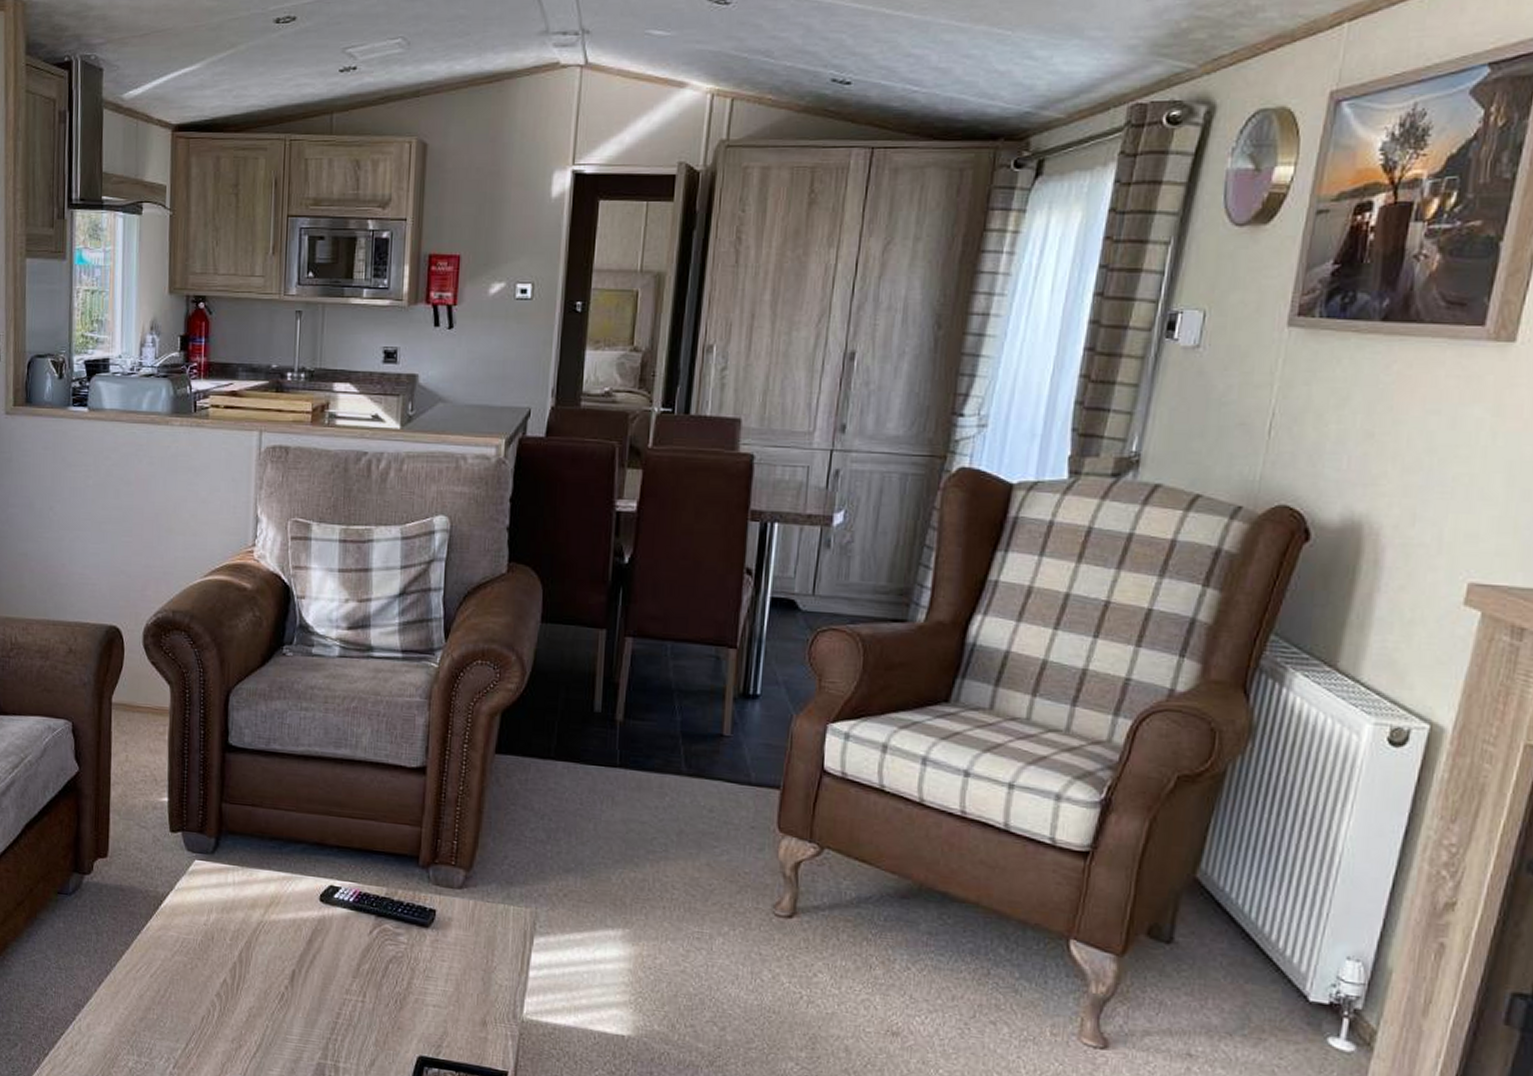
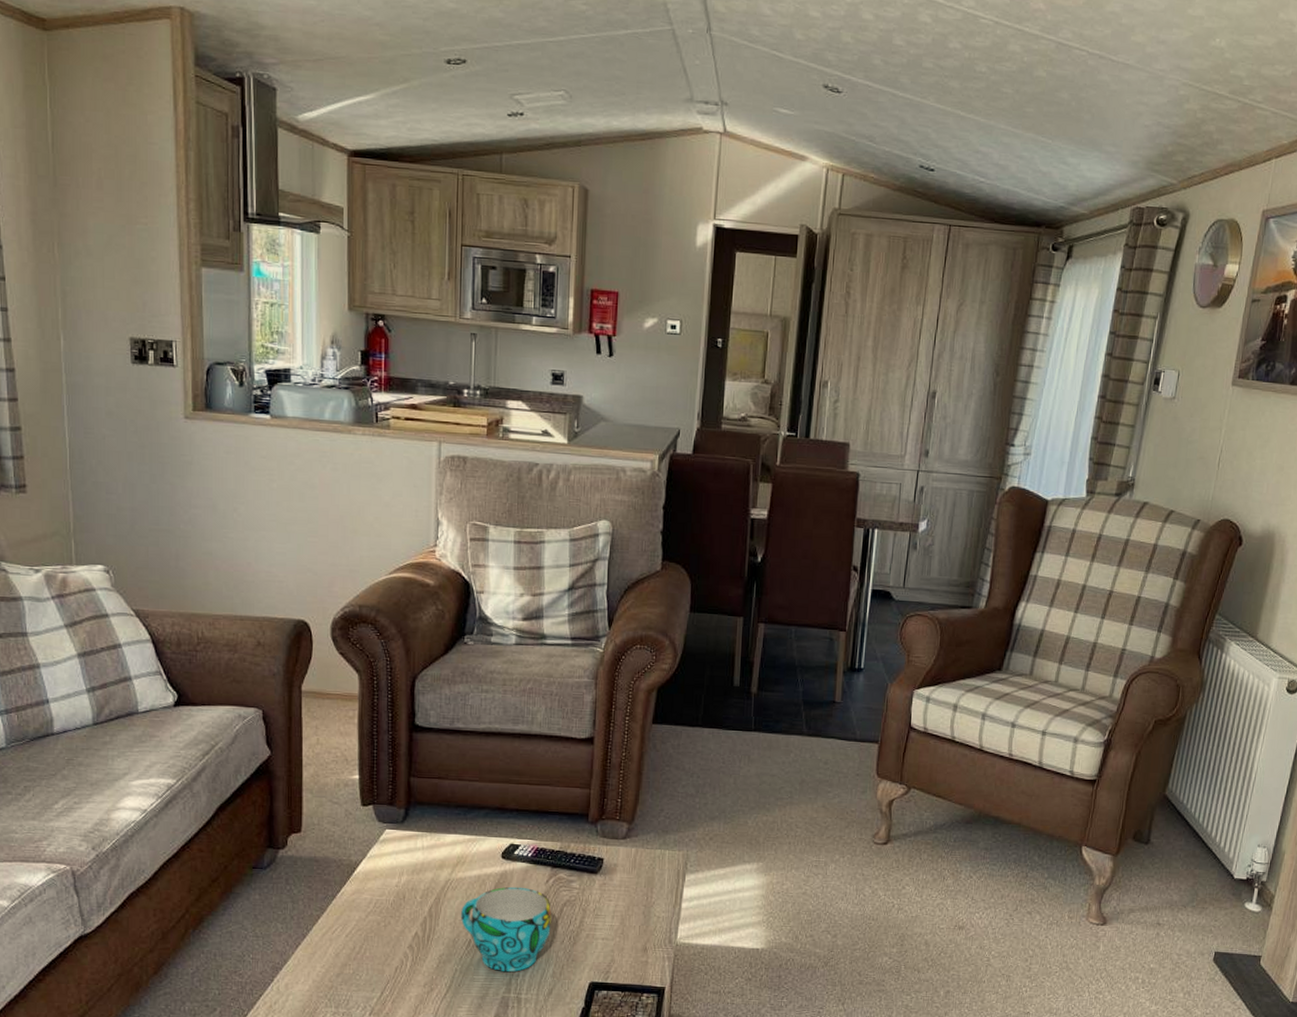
cup: none [273,935,375,1035] -> present [460,886,551,972]

